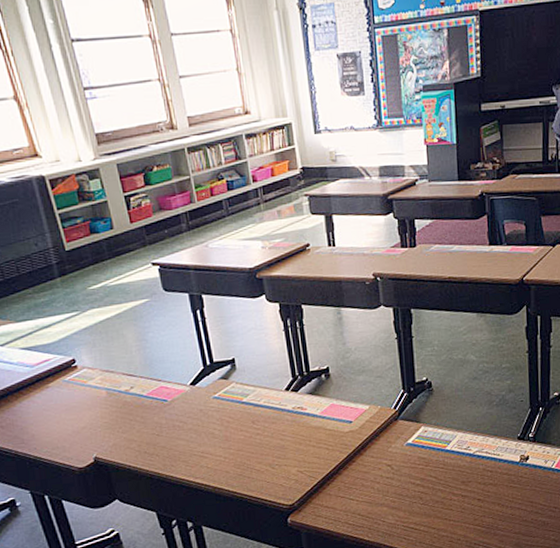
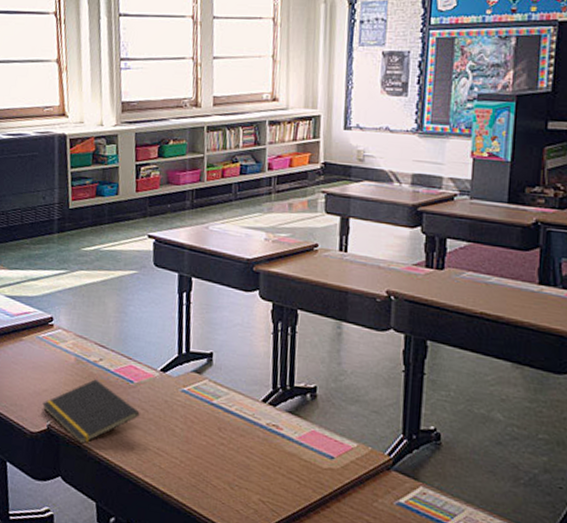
notepad: none [84,406,180,467] -> present [42,379,140,445]

